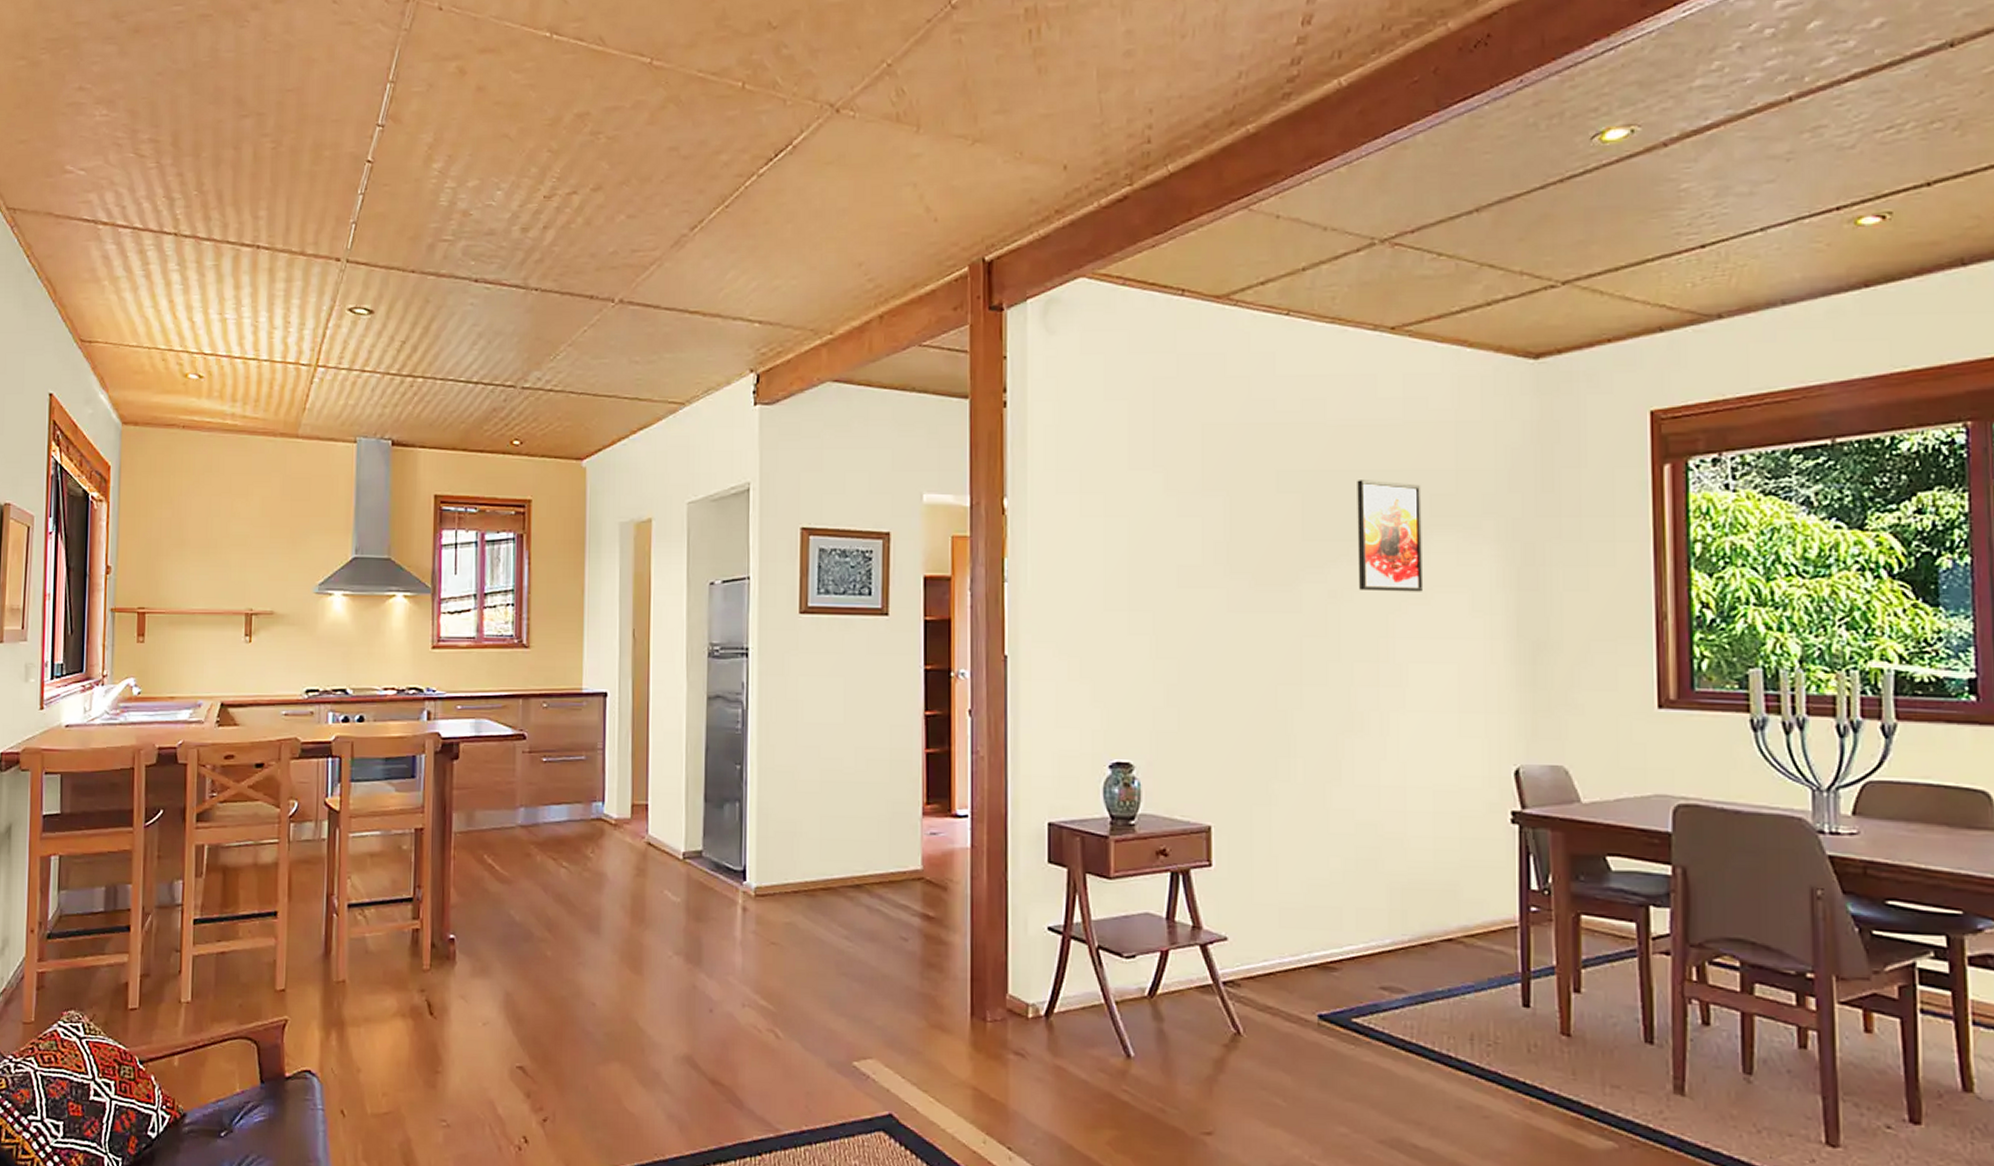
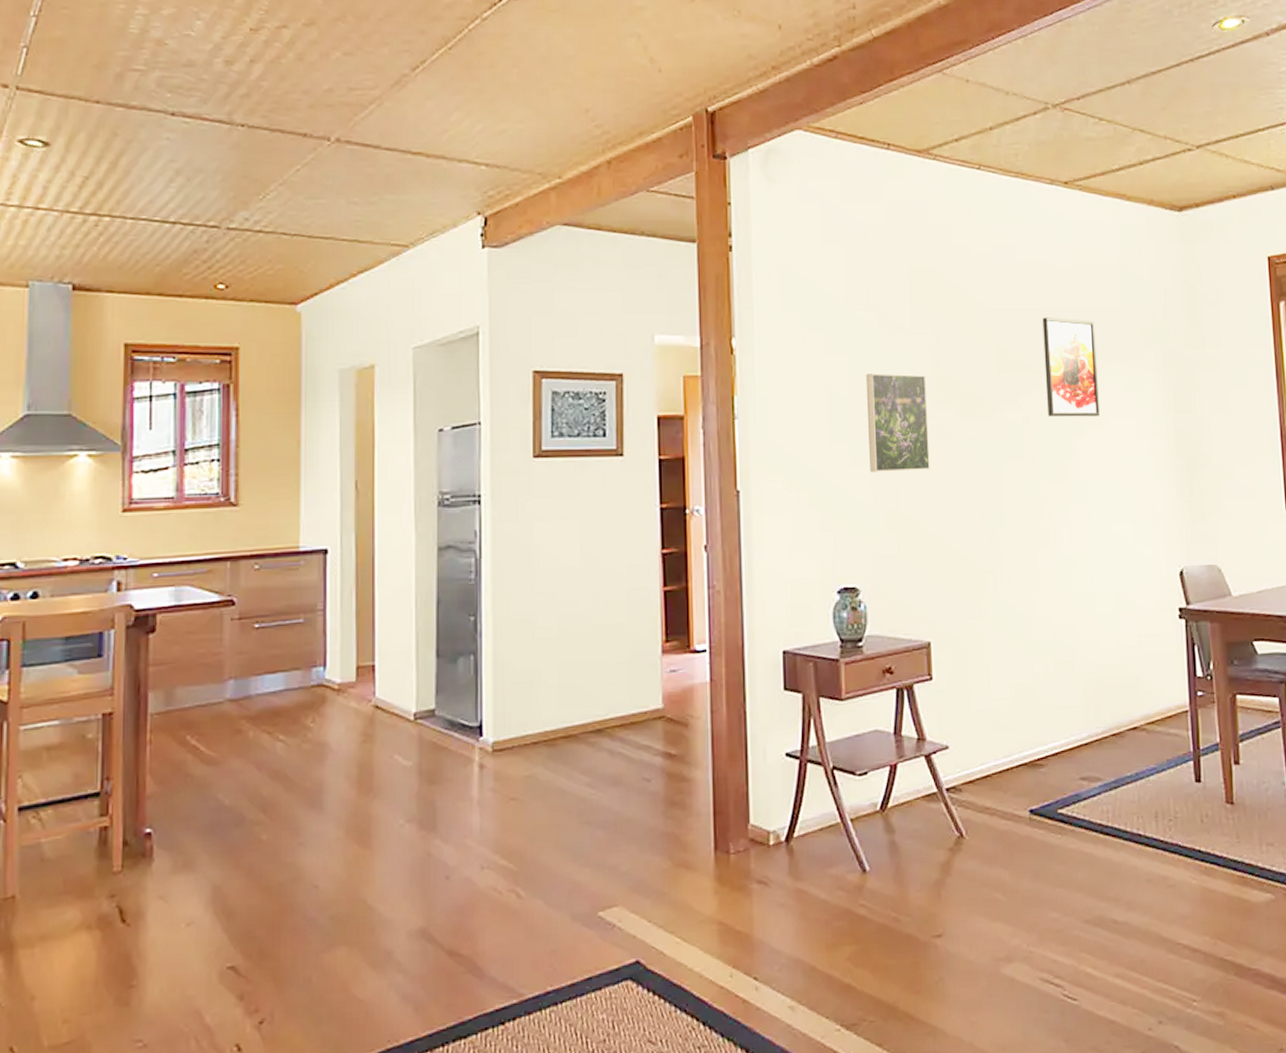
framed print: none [1148,538,1218,644] -> present [865,373,930,472]

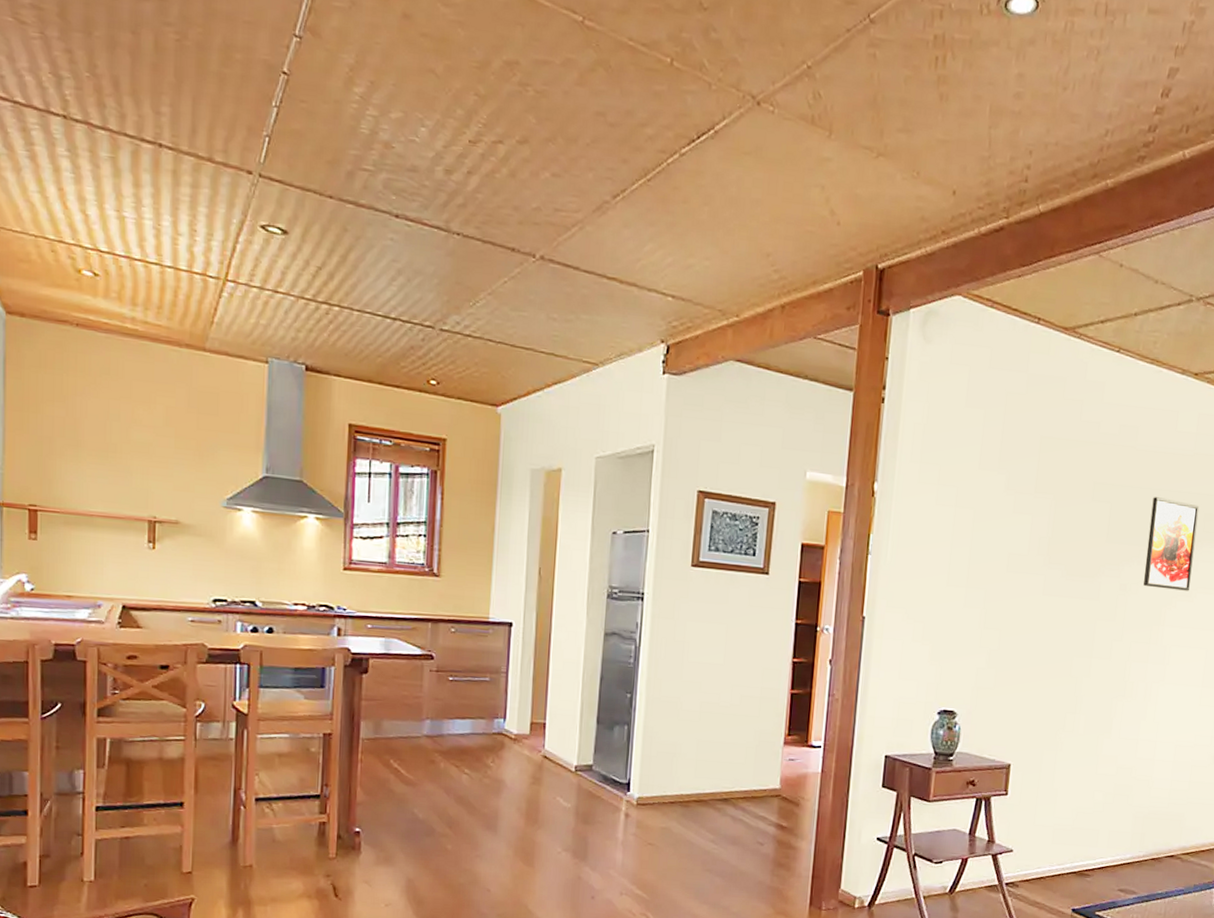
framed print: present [865,373,930,472] -> none [980,528,1041,620]

